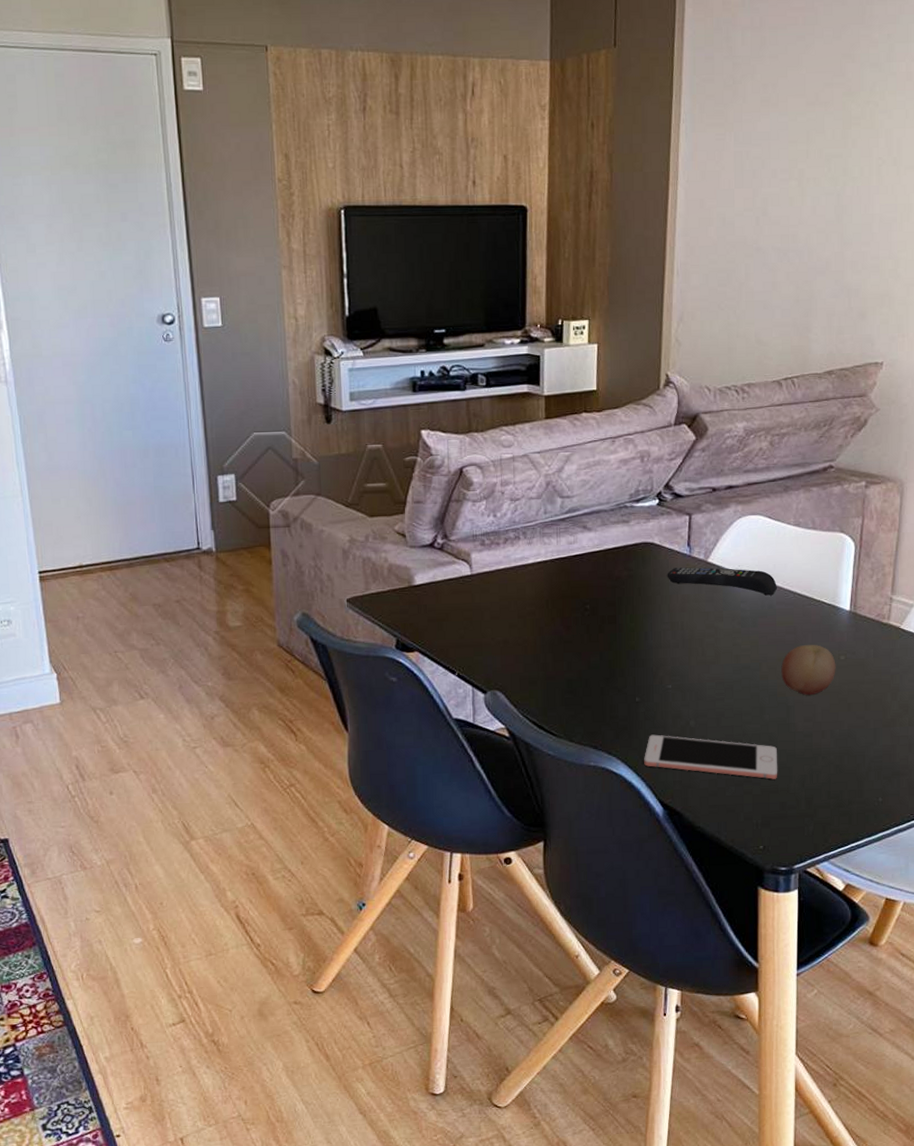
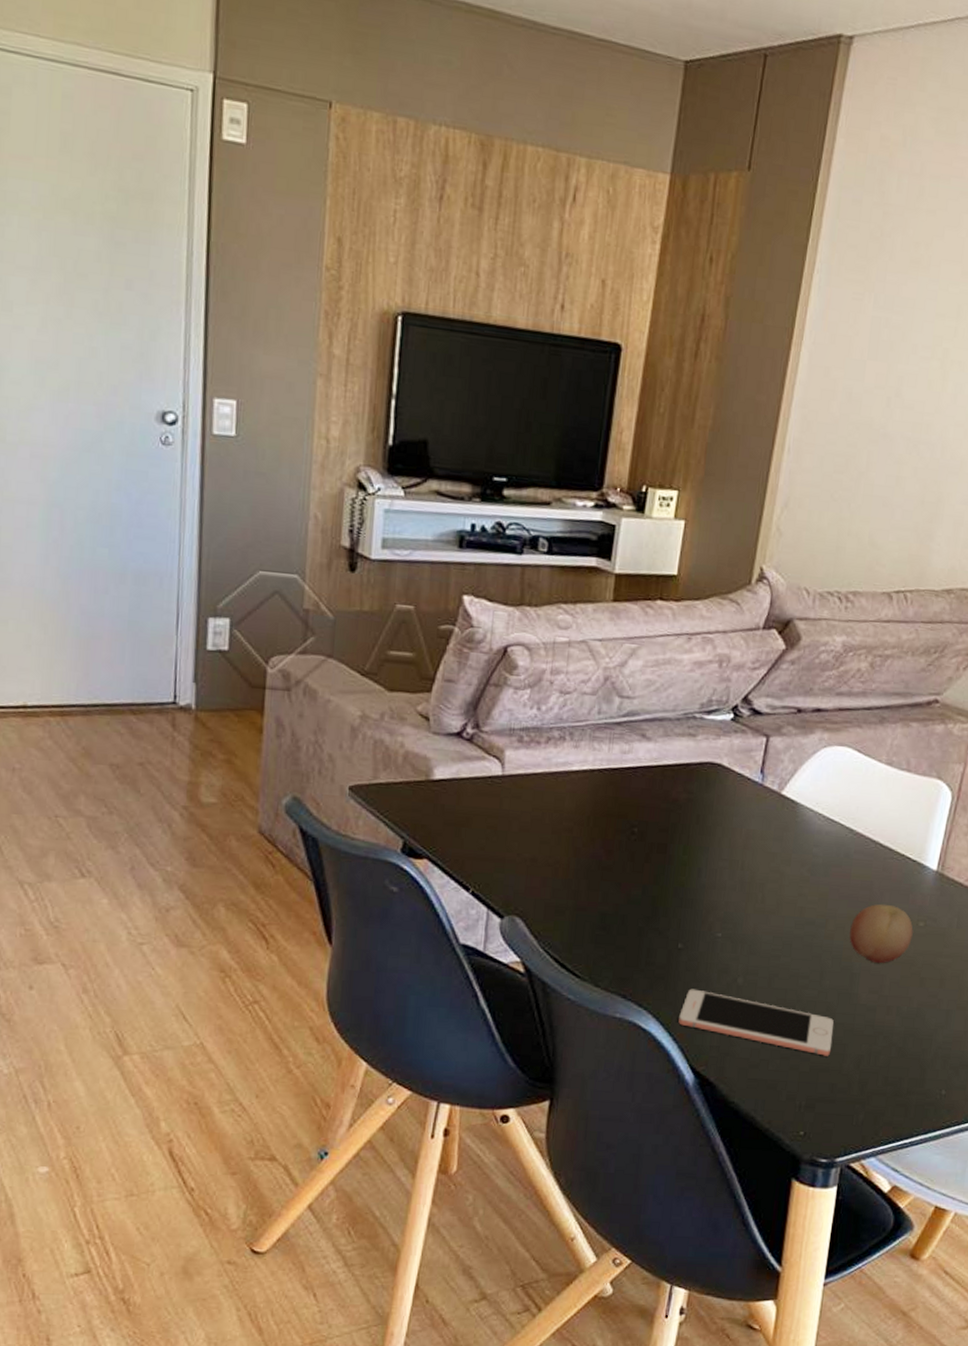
remote control: present [667,567,777,596] -> none [732,796,858,842]

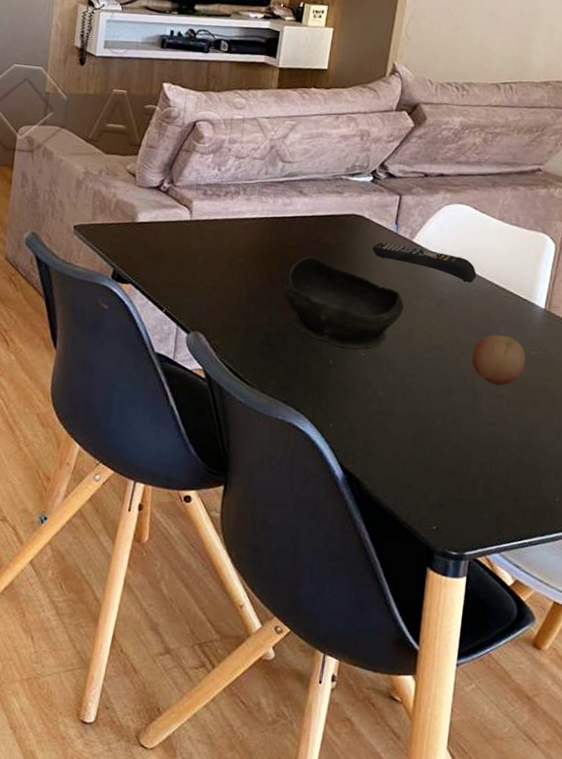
bowl: none [621,816,770,929] -> present [283,256,404,349]
cell phone: present [678,988,834,1056] -> none [329,398,460,462]
remote control: none [732,796,858,842] -> present [372,242,476,283]

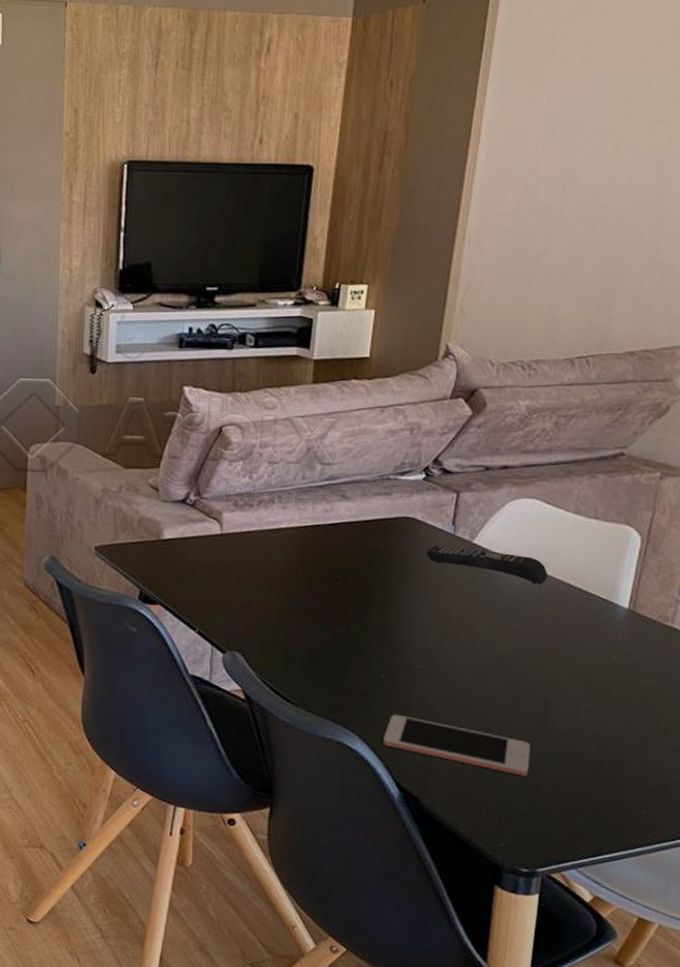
bowl: present [283,256,404,349] -> none [326,565,464,662]
cell phone: none [329,398,460,462] -> present [383,714,530,776]
fruit: present [471,334,526,385] -> none [543,639,607,694]

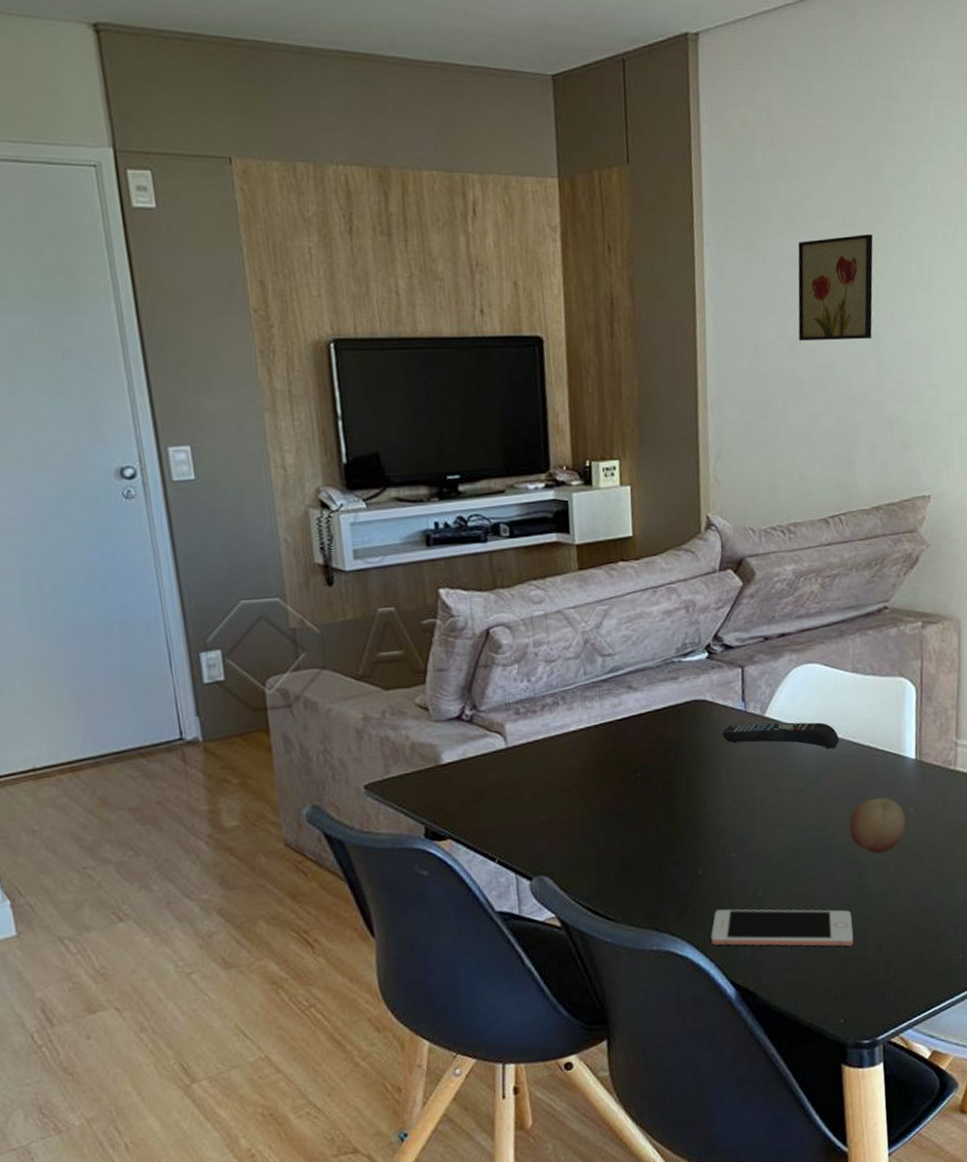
fruit: none [543,639,607,694] -> present [849,797,906,853]
wall art: none [573,72,676,182] -> present [798,233,873,341]

